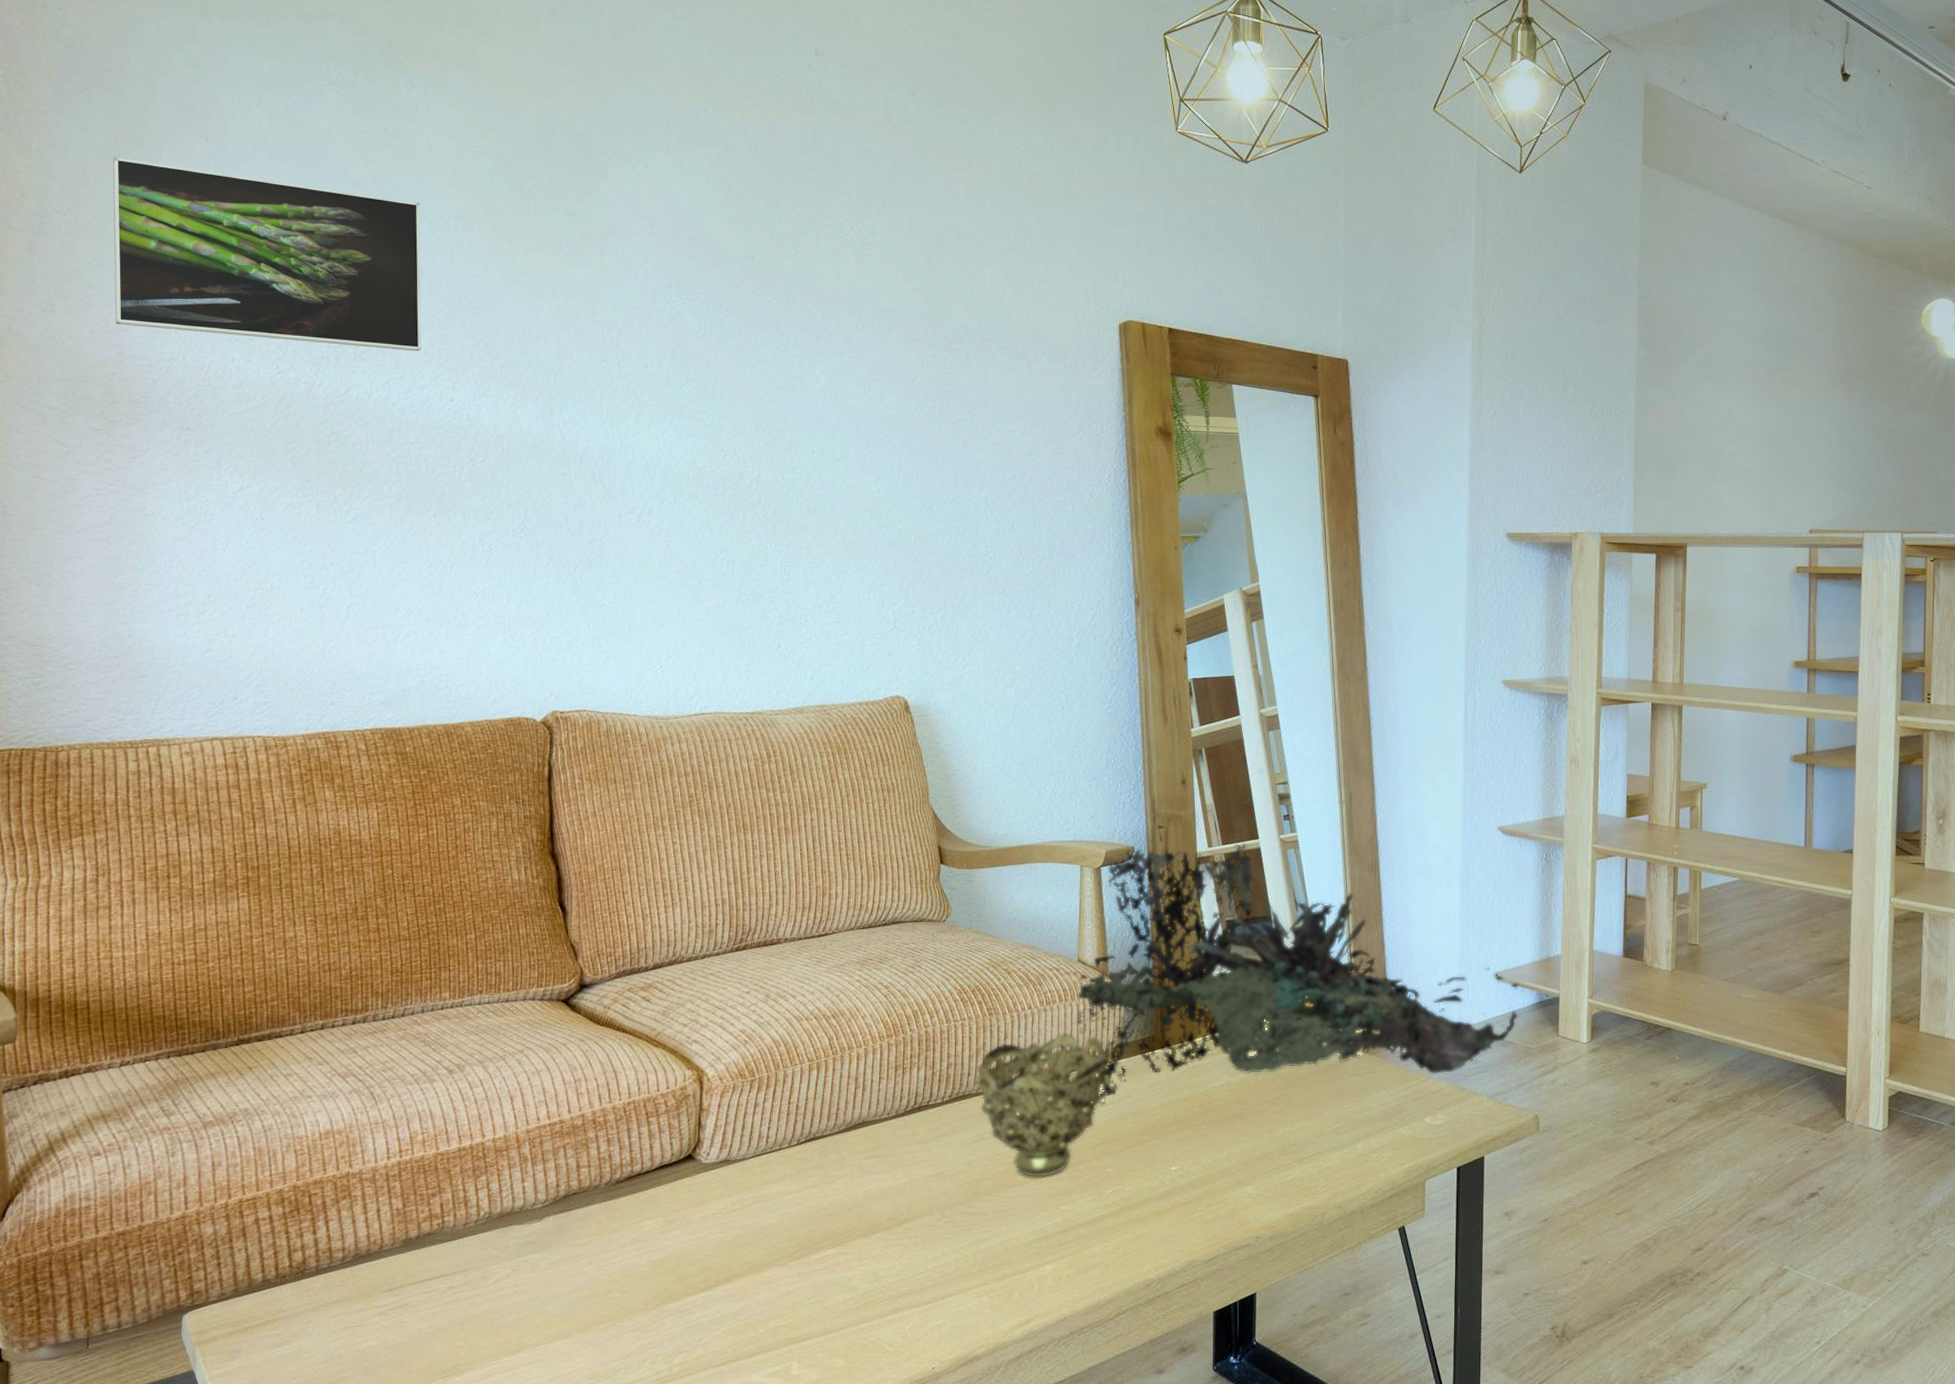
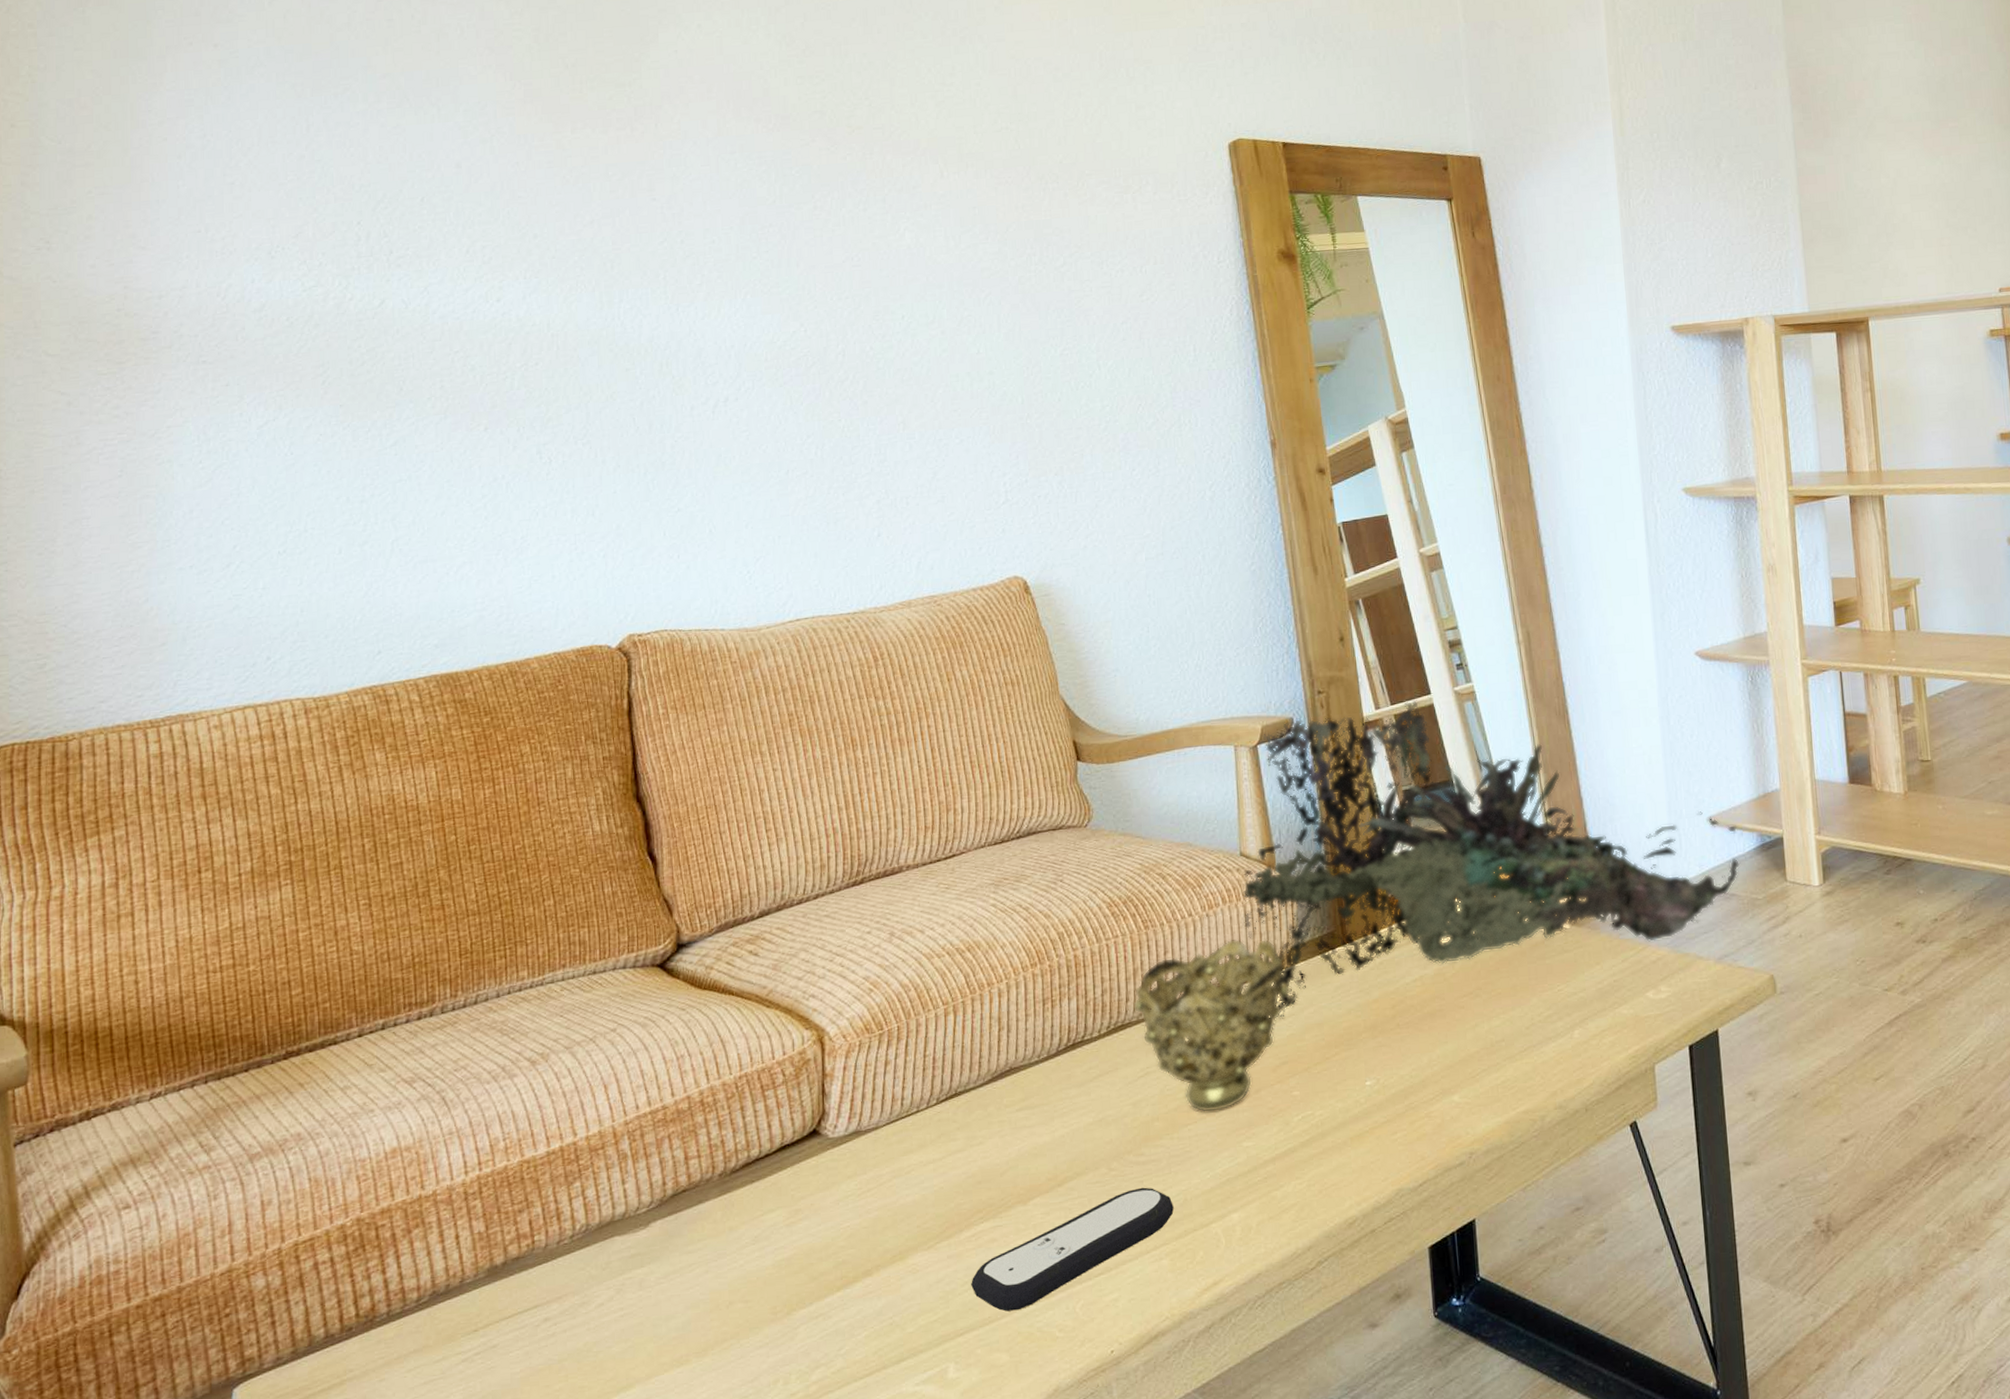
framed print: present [112,157,422,352] -> none [111,74,462,256]
remote control: none [816,1234,996,1325] -> present [971,1187,1174,1312]

